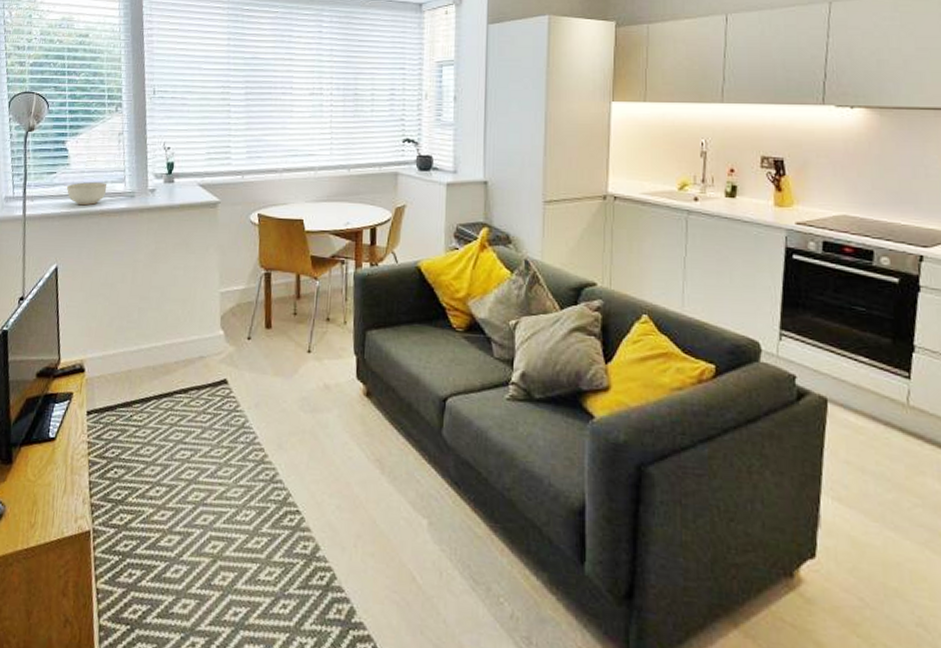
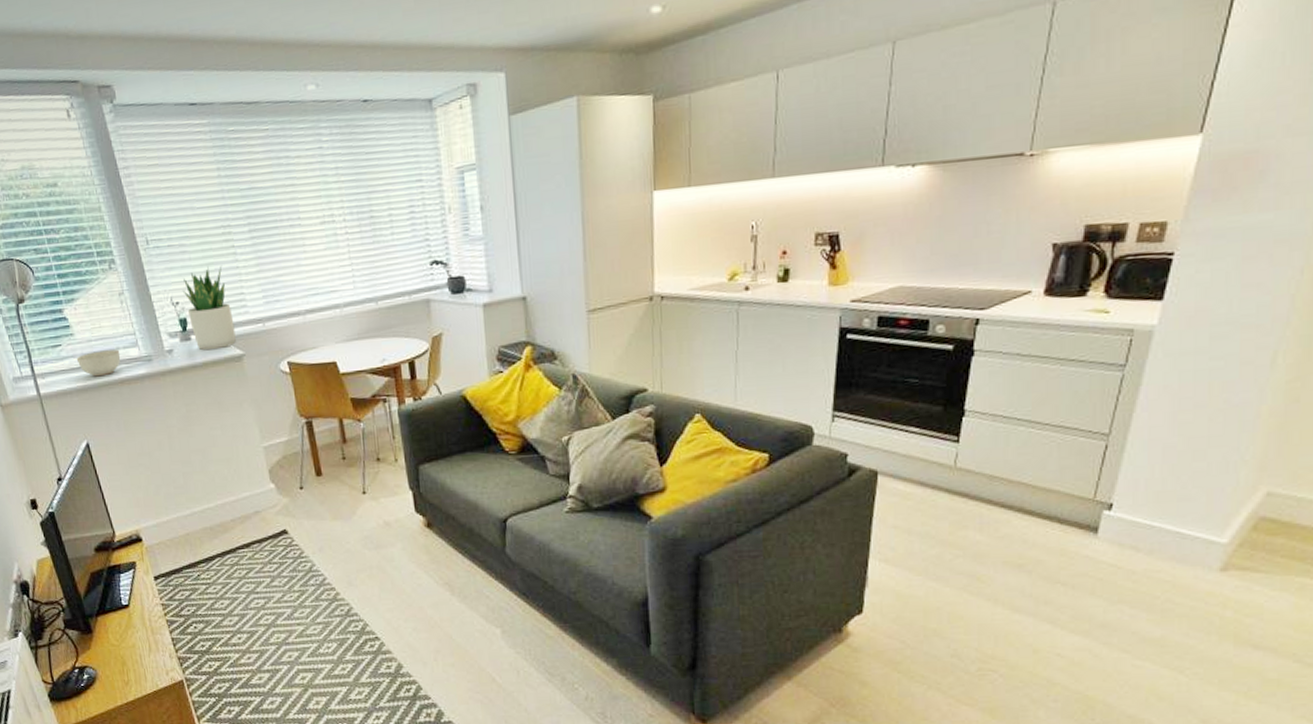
planter: none [176,119,216,194] -> present [183,266,236,351]

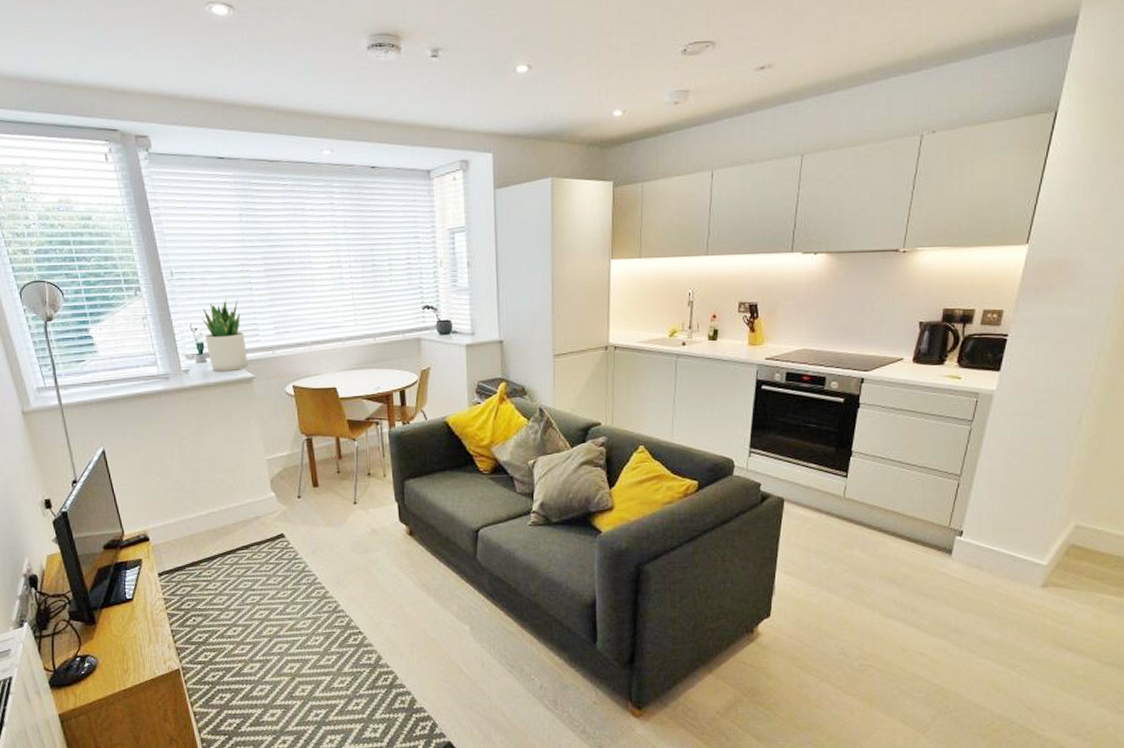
bowl: present [76,349,121,377] -> none [98,367,140,391]

